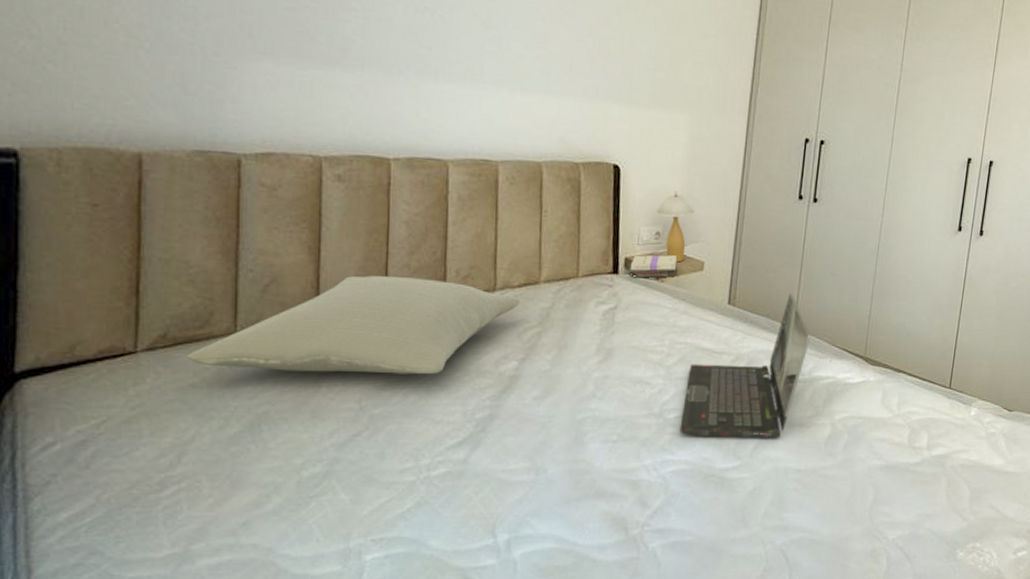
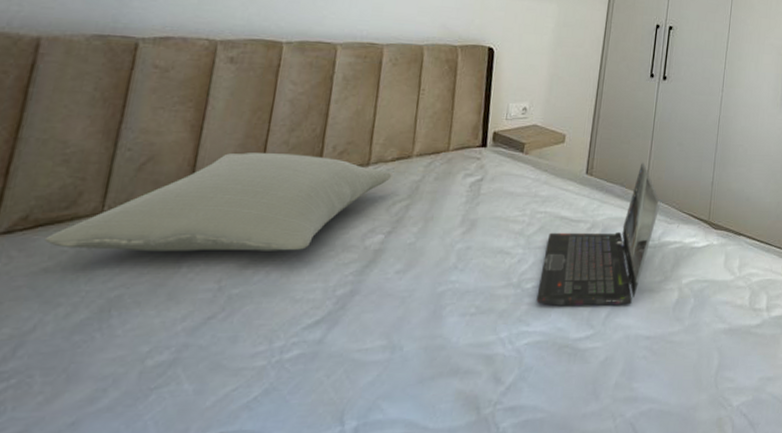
books: present [629,254,679,279] -> none [497,128,542,151]
table lamp: present [655,190,696,263] -> none [523,70,560,136]

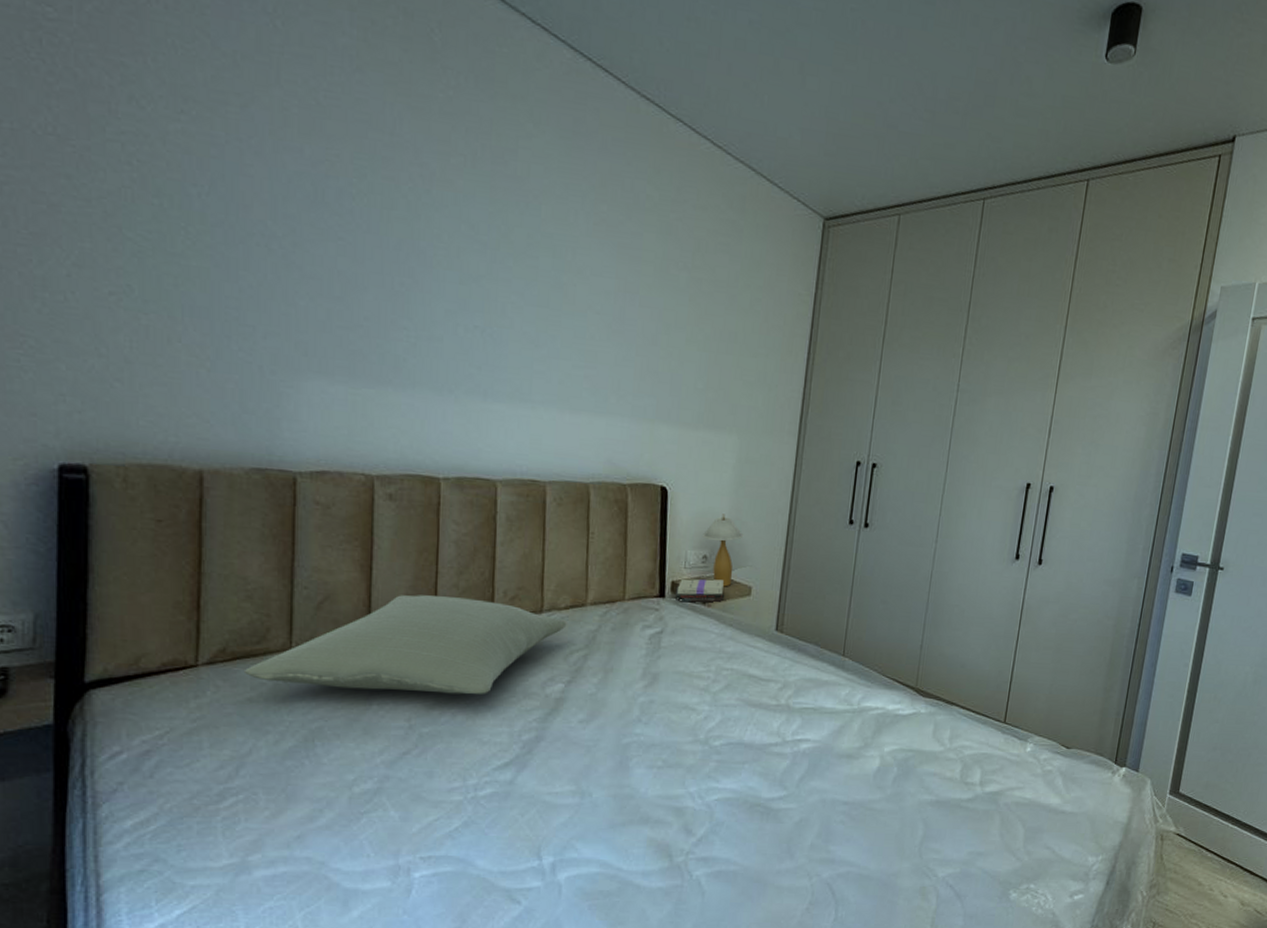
books: none [497,128,542,151] -> present [676,578,726,603]
table lamp: none [523,70,560,136] -> present [703,513,744,587]
laptop computer: present [536,162,661,306] -> none [725,620,861,769]

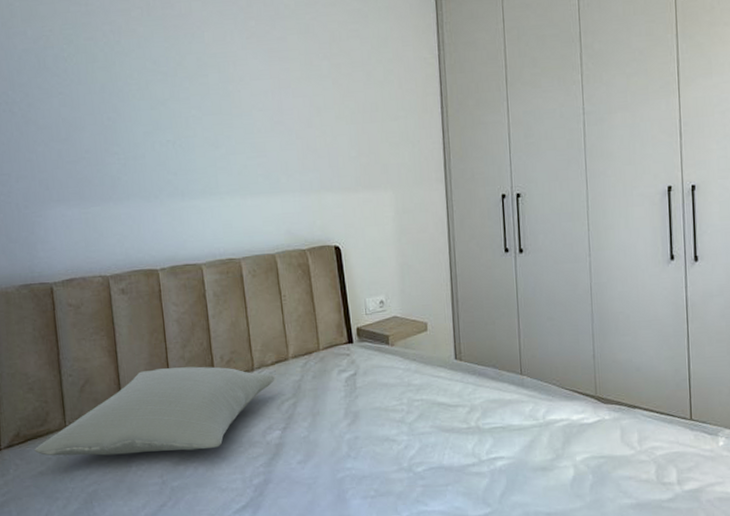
books: present [676,578,726,603] -> none [362,320,405,345]
table lamp: present [703,513,744,587] -> none [377,261,412,326]

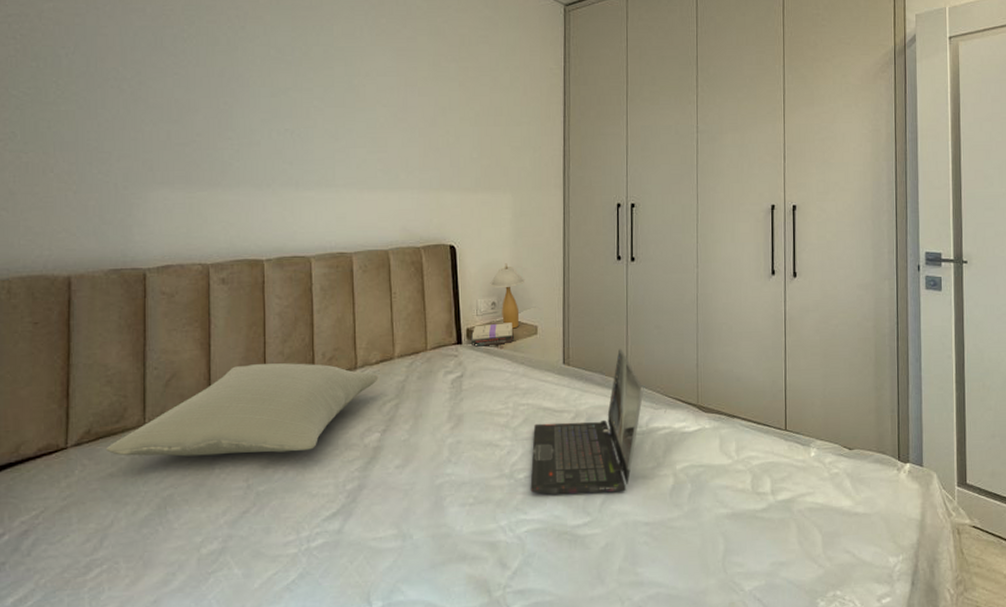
books: none [362,320,405,345] -> present [471,323,515,347]
table lamp: none [377,261,412,326] -> present [490,263,525,329]
laptop computer: none [429,342,539,487] -> present [530,348,644,495]

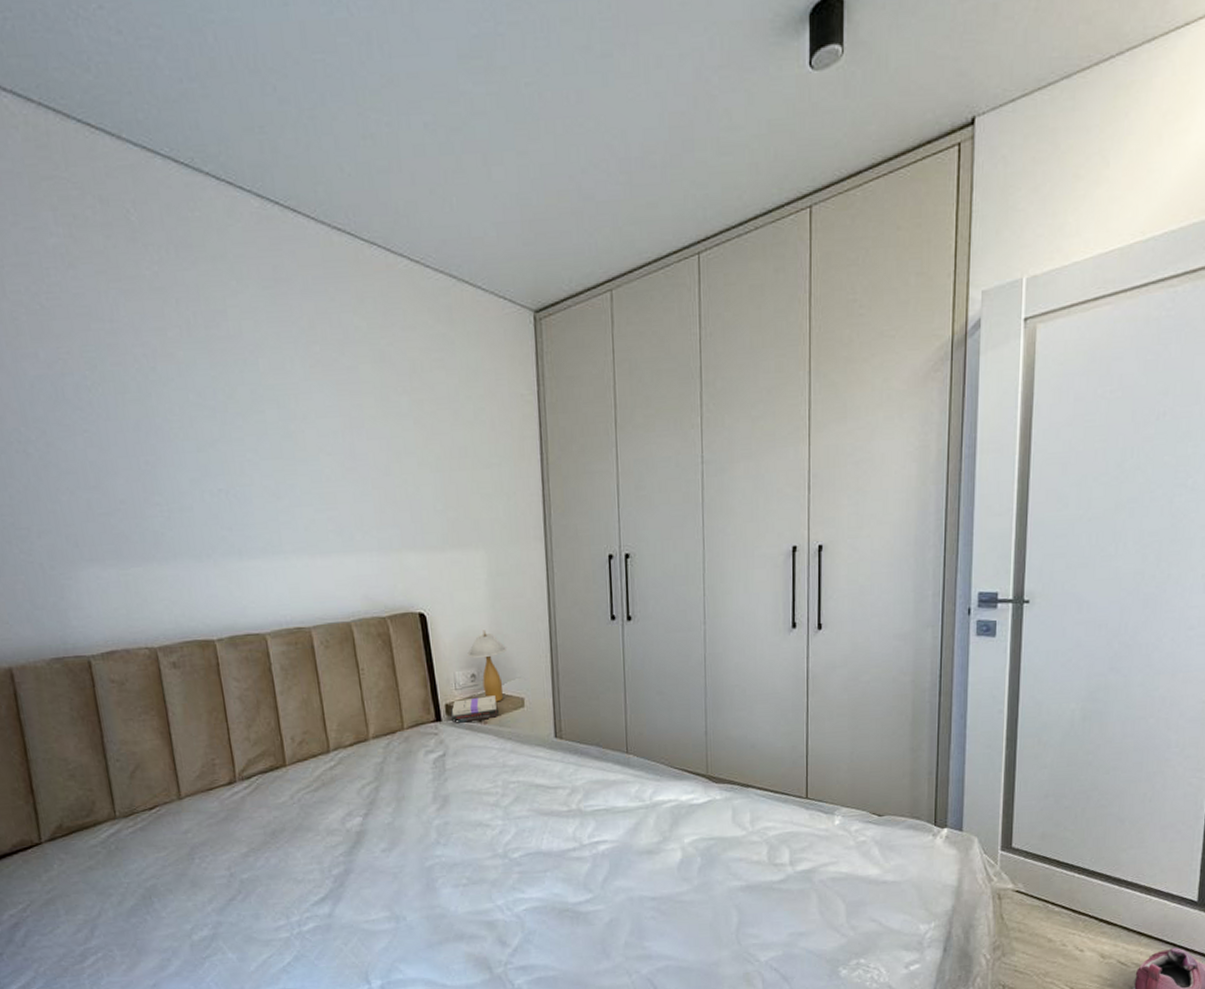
pillow: present [105,363,379,457] -> none [80,748,354,849]
laptop computer: present [530,348,644,495] -> none [526,718,647,873]

